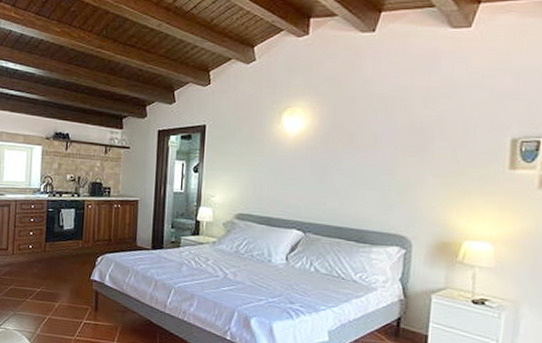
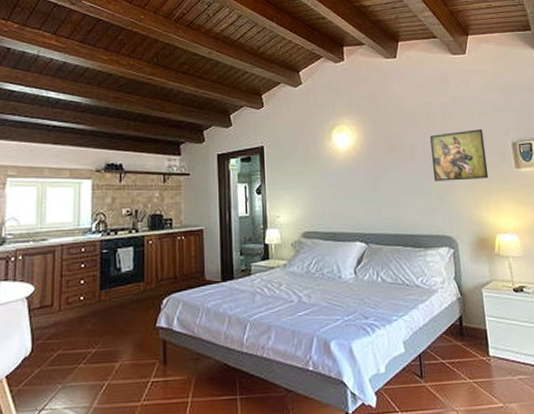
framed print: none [396,120,474,178] -> present [430,129,489,181]

